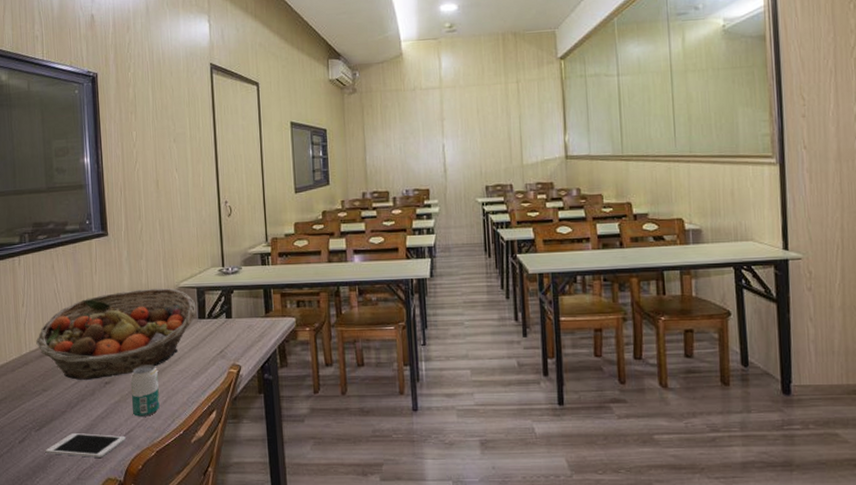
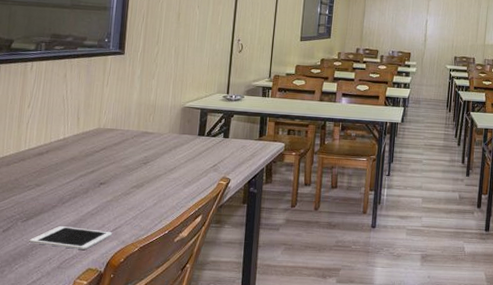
fruit basket: present [36,288,197,380] -> none [36,104,198,180]
beverage can: present [131,364,160,417] -> none [122,171,153,216]

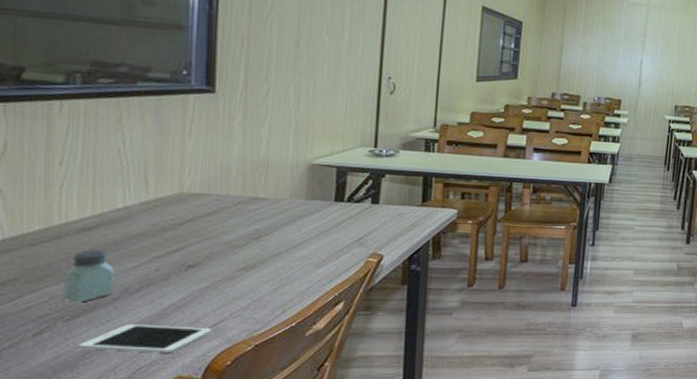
saltshaker: none [23,169,54,208] -> present [64,250,114,303]

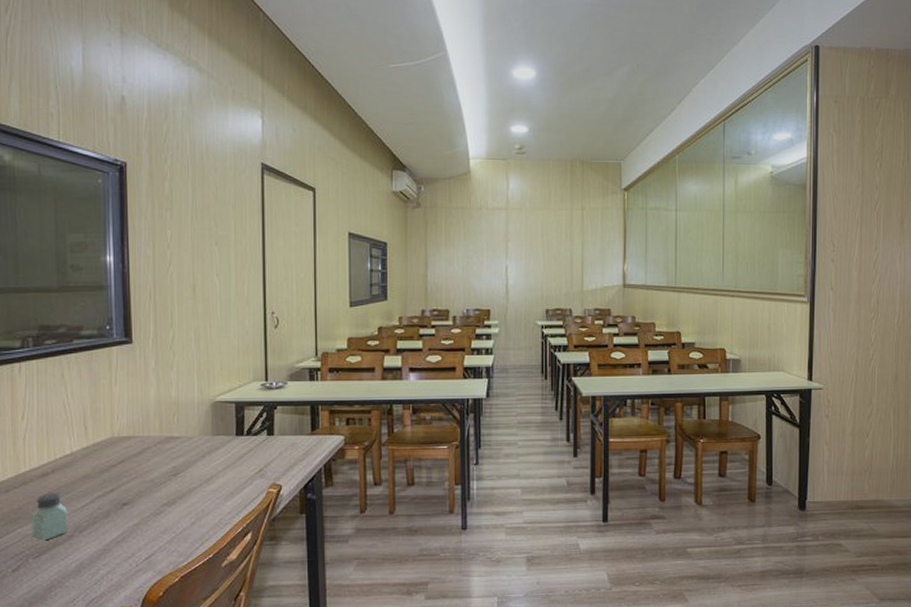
cell phone: present [78,323,211,353] -> none [45,558,145,586]

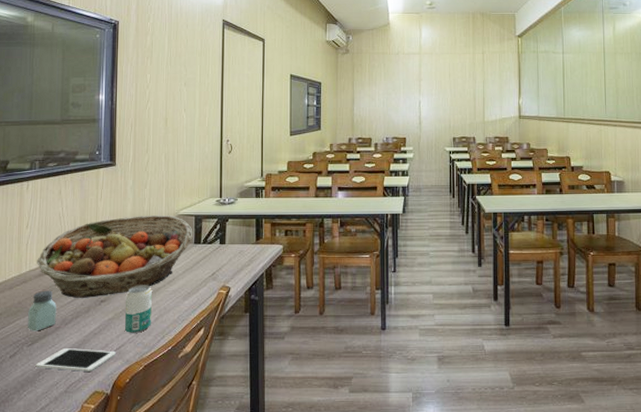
fruit basket: none [38,402,234,501] -> present [37,214,193,298]
cell phone: none [45,558,145,586] -> present [35,347,116,372]
beverage can: none [153,484,187,540] -> present [124,285,152,333]

